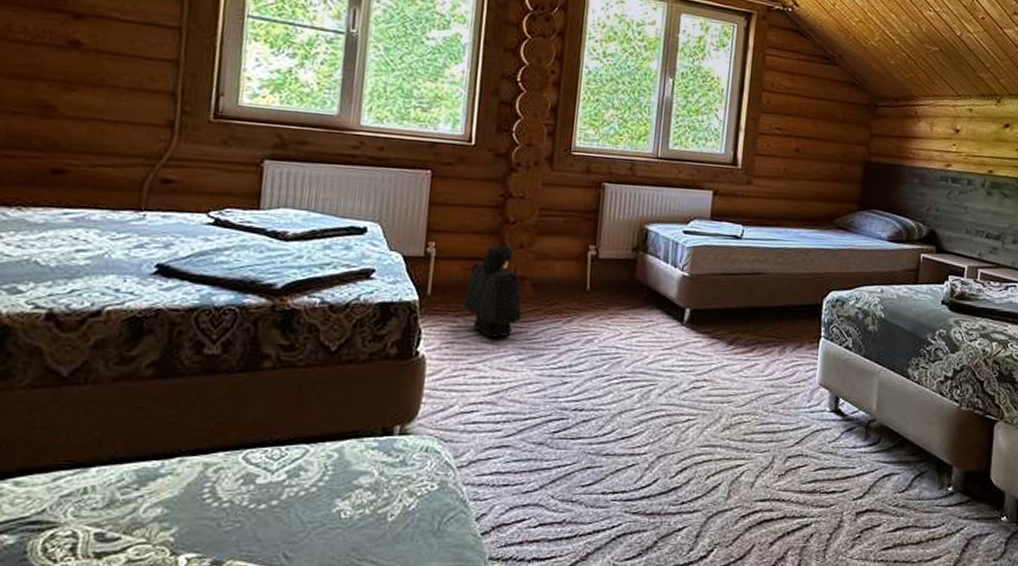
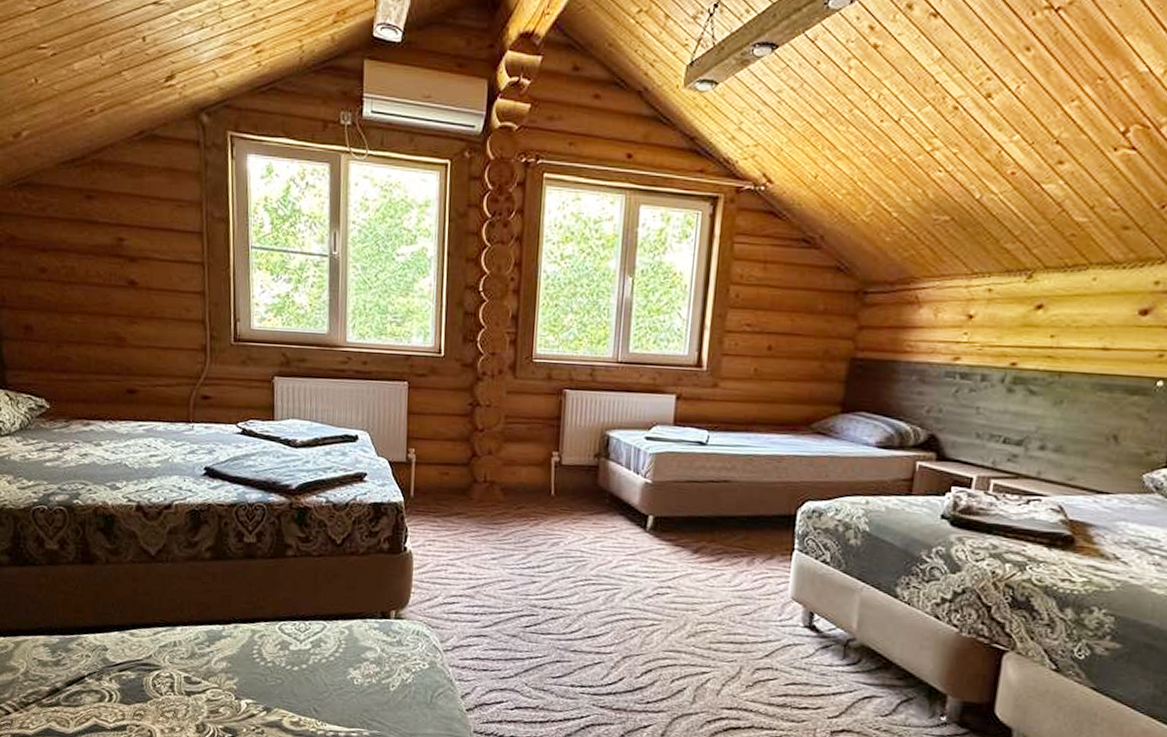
backpack: present [463,244,522,339] -> none [441,450,493,538]

